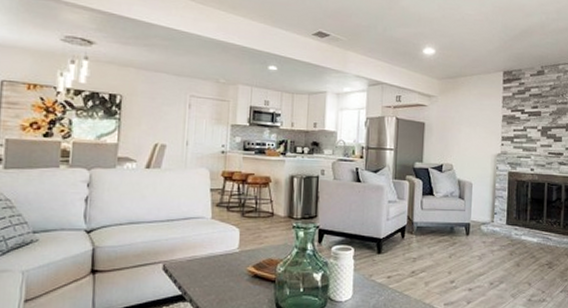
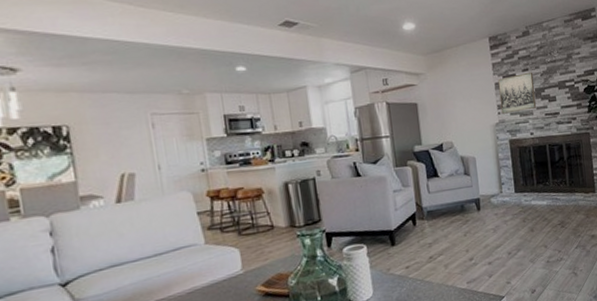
wall art: none [505,109,542,147] -> present [498,72,537,114]

